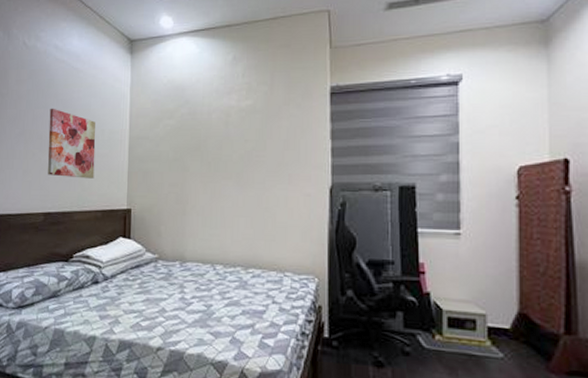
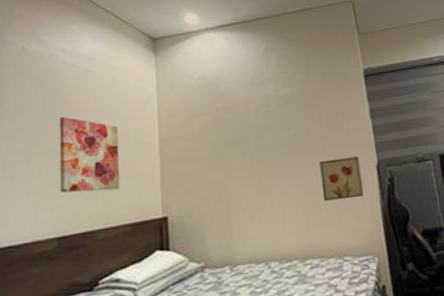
wall art: none [272,176,313,217] -> present [319,156,363,202]

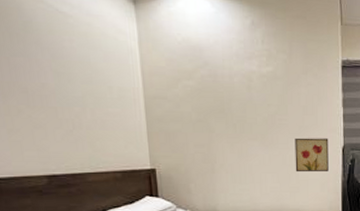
wall art: present [59,116,120,193] -> none [32,57,107,139]

